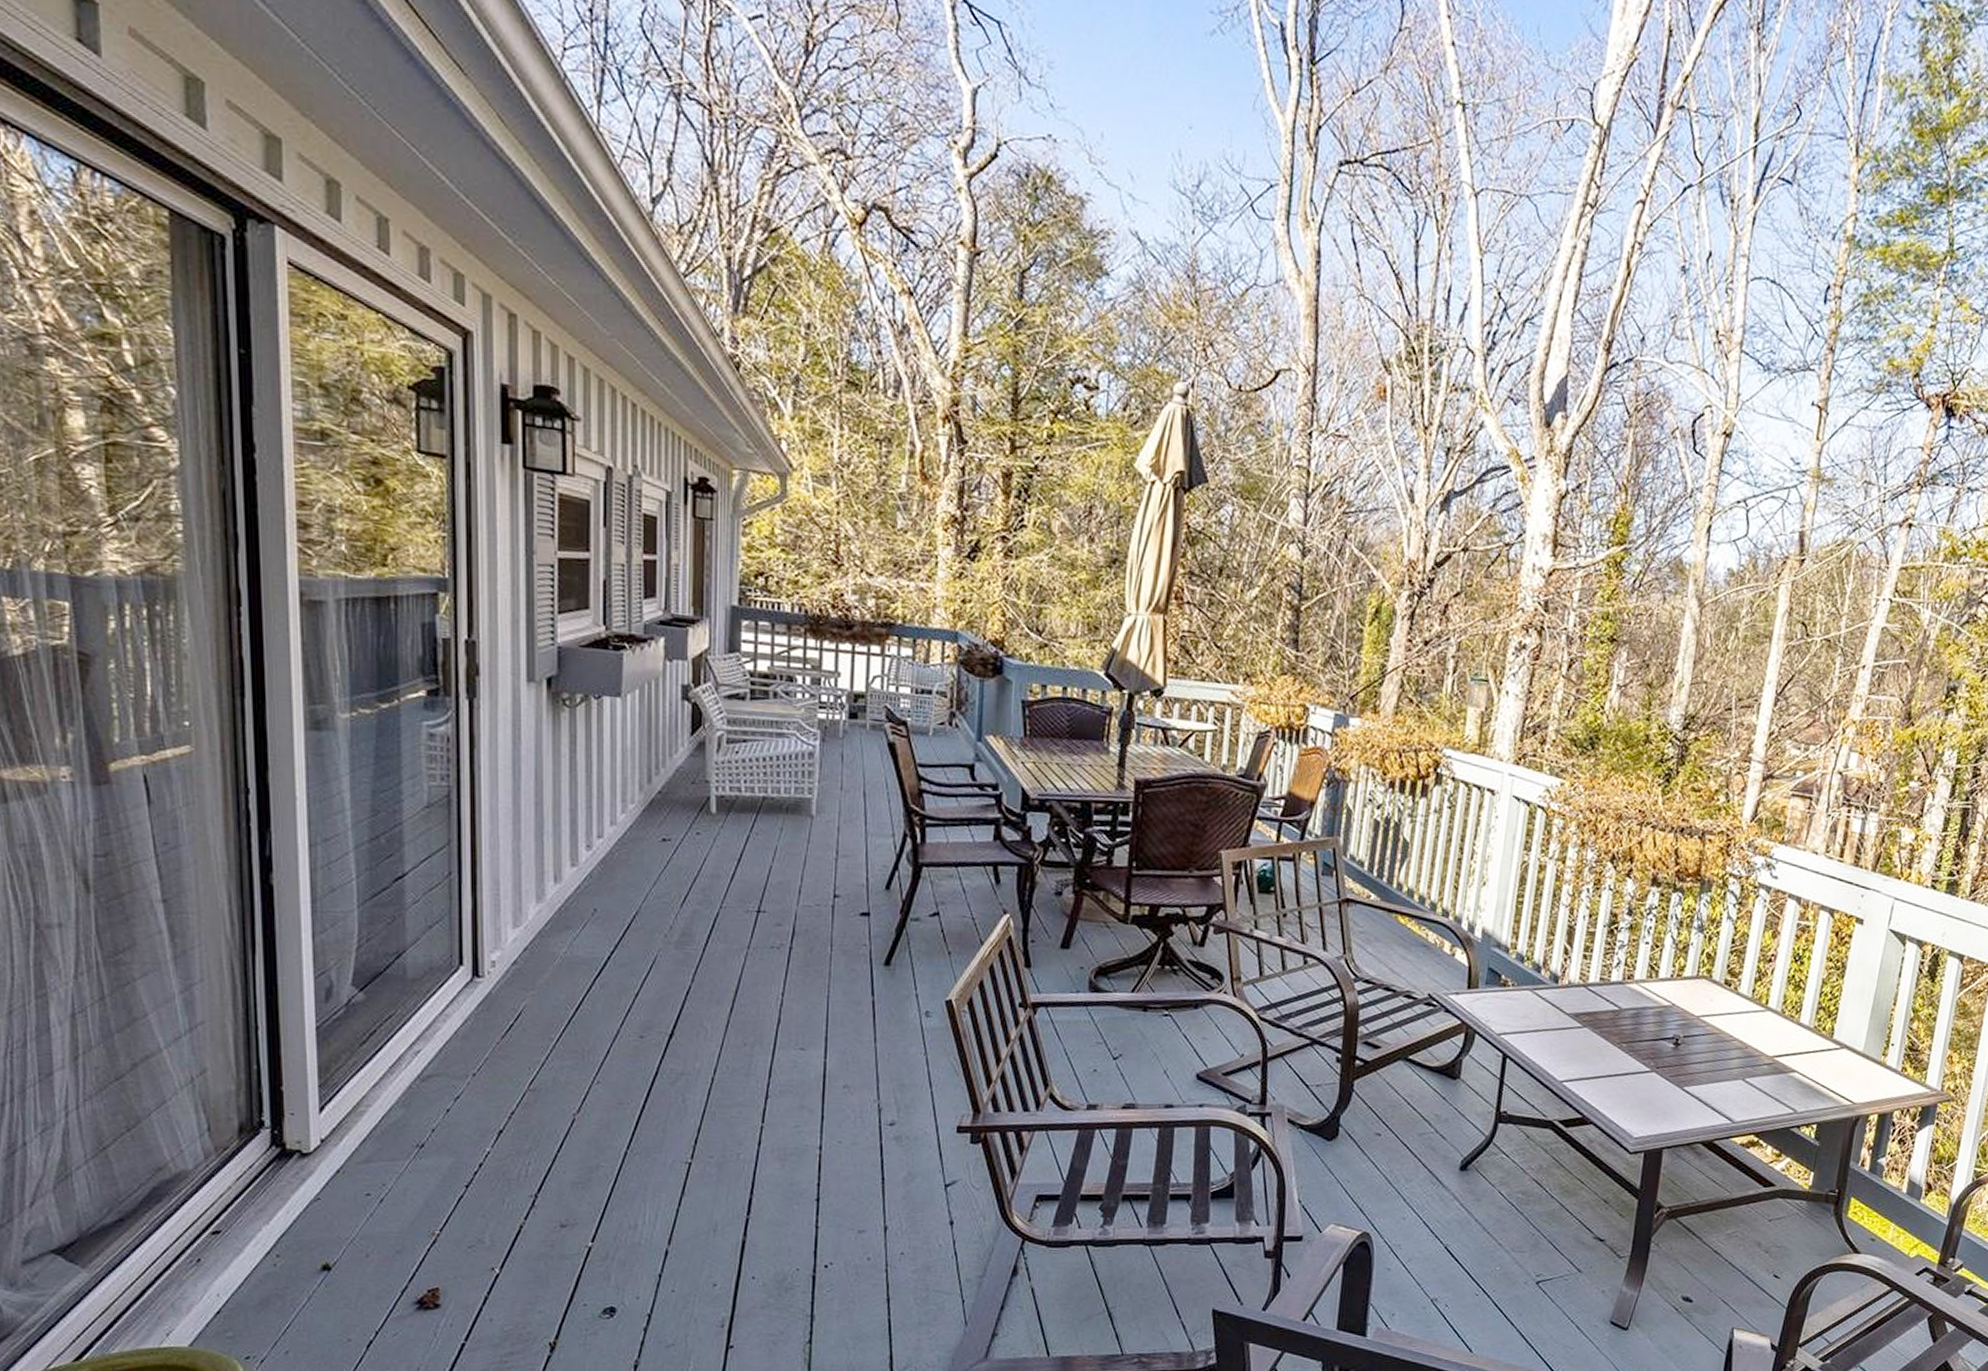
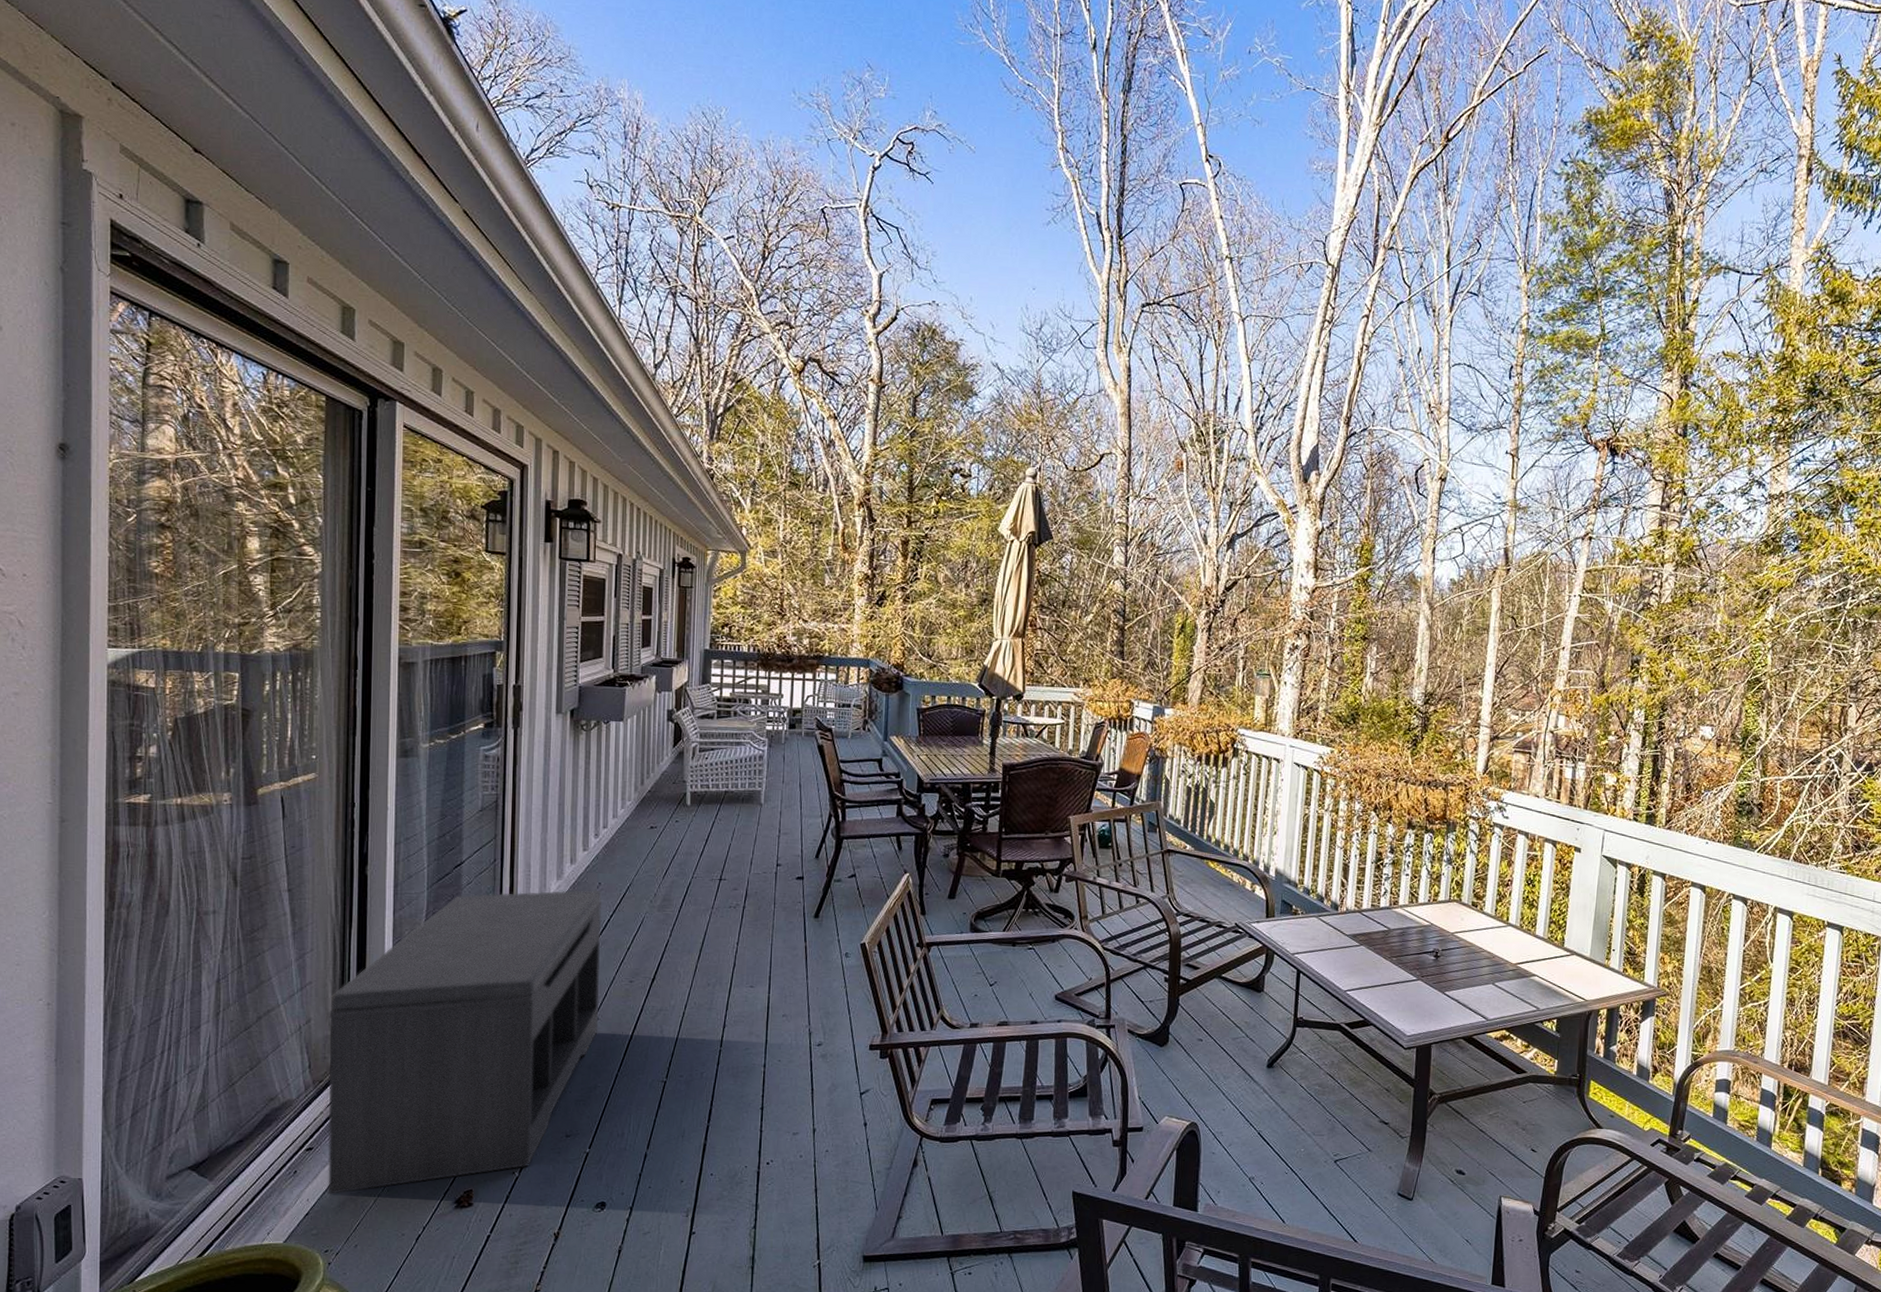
bench: none [231,916,600,1289] -> present [328,889,602,1194]

